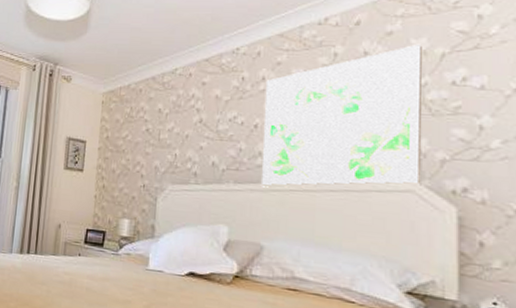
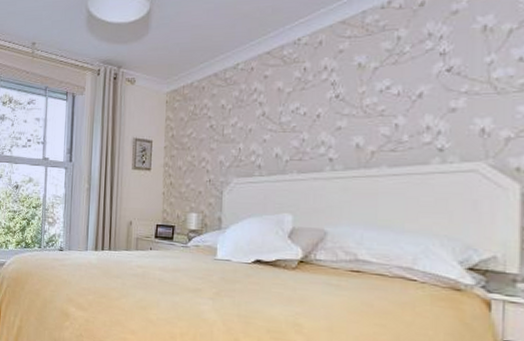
wall art: present [262,44,423,188] -> none [325,21,489,176]

